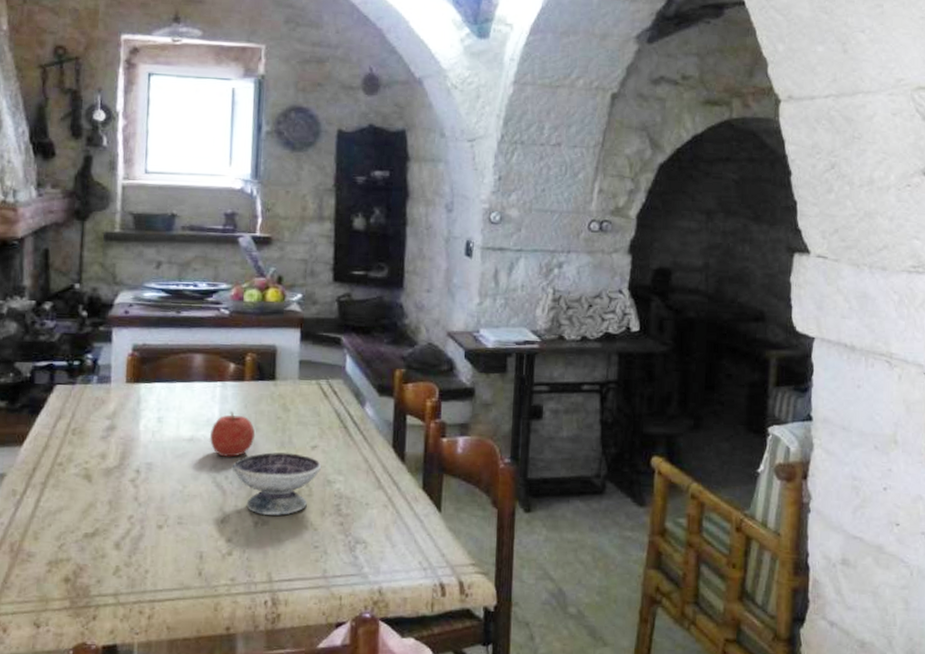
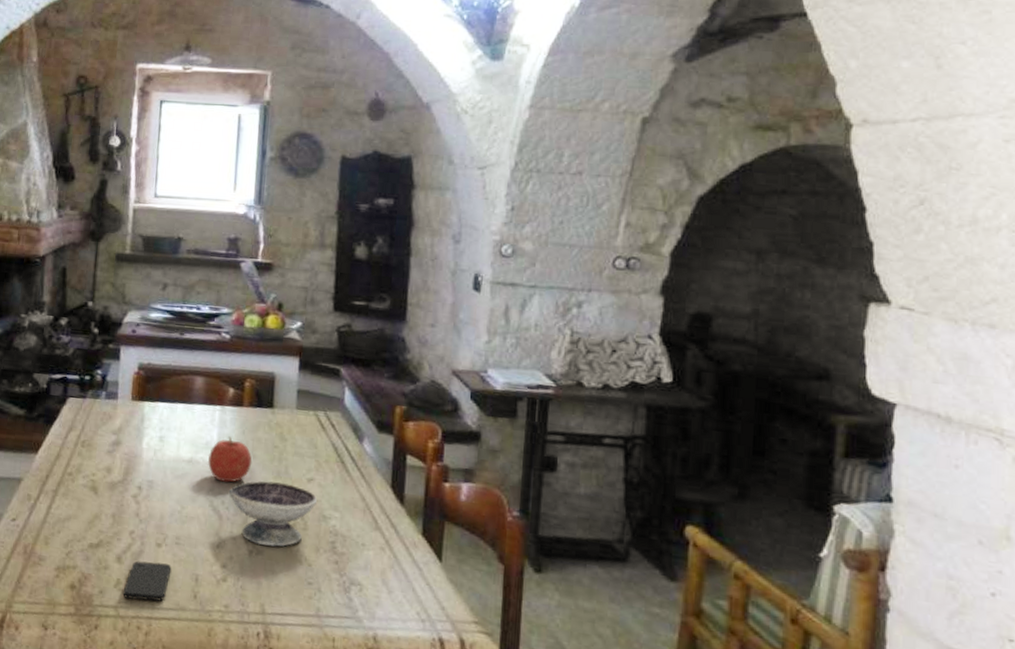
smartphone: none [122,544,174,585] -> present [122,561,172,601]

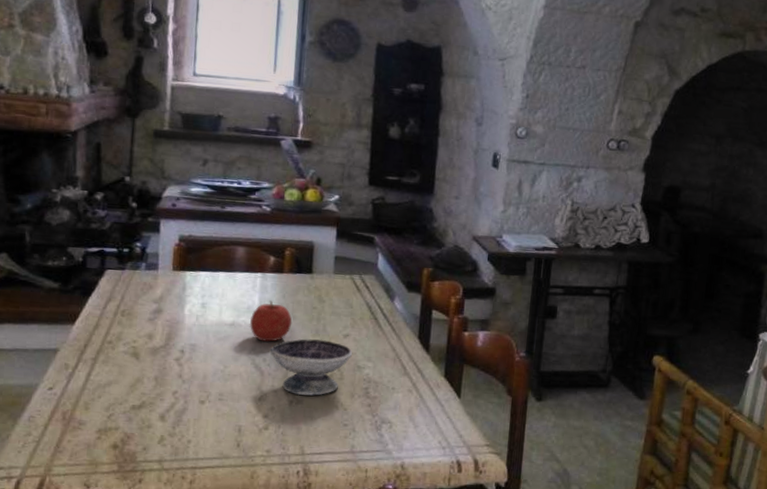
smartphone: present [122,561,172,601] -> none [166,417,215,453]

